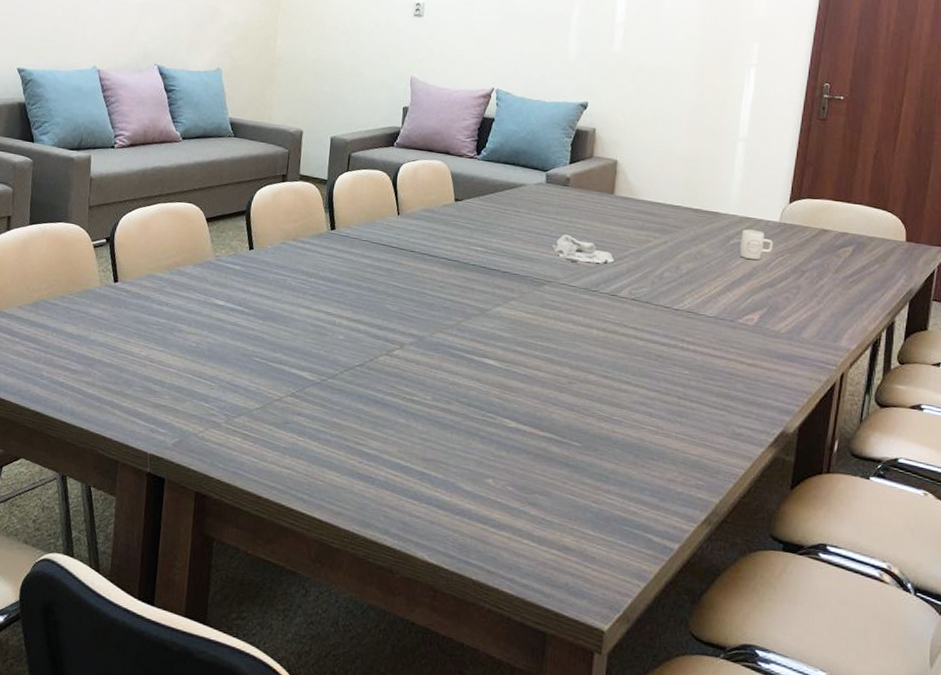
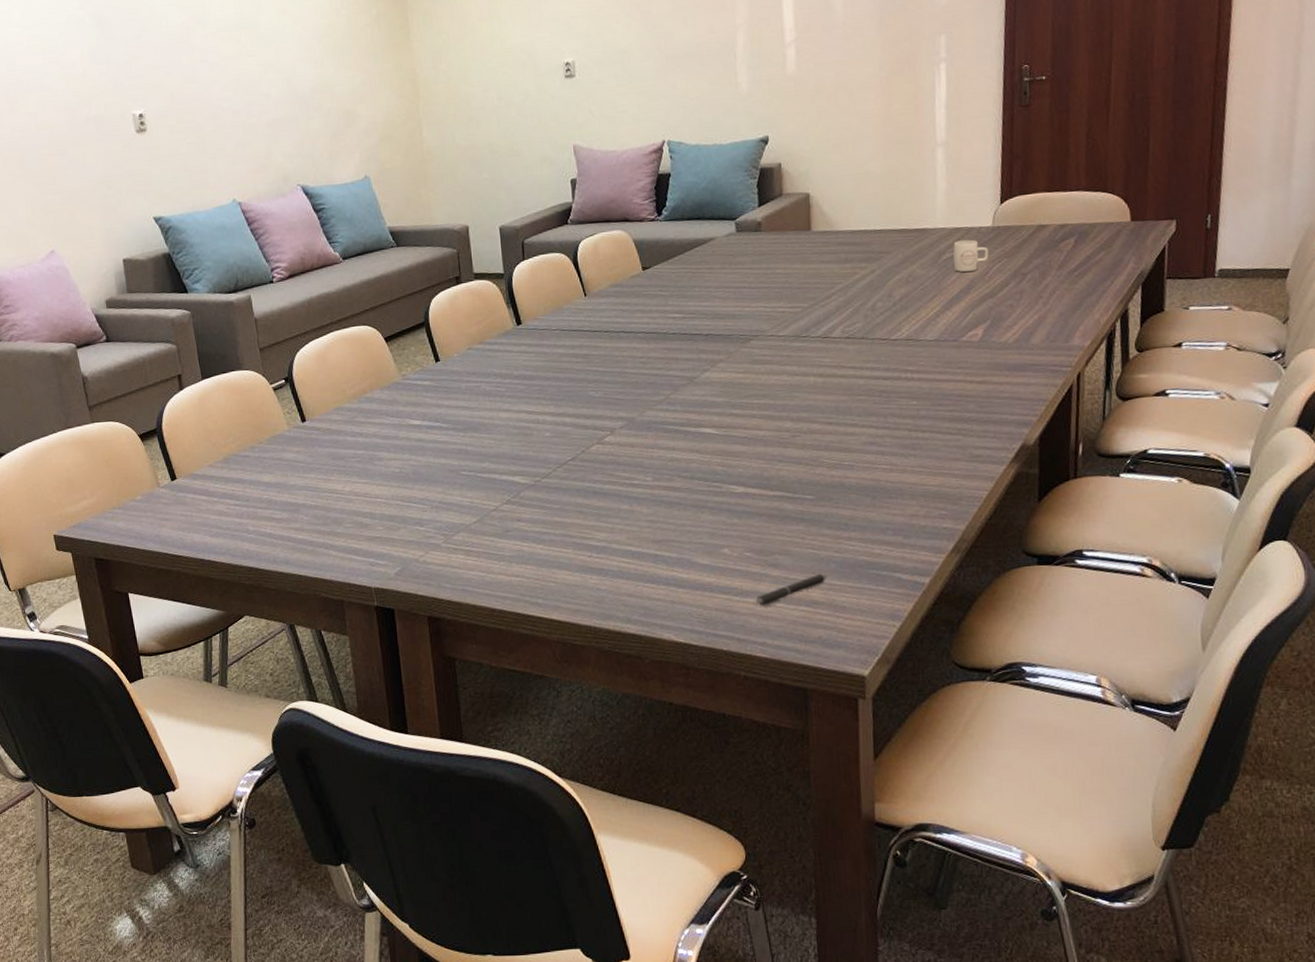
pen: none [510,520,583,543] -> present [755,573,828,606]
tissue: present [552,234,615,263] -> none [753,282,822,310]

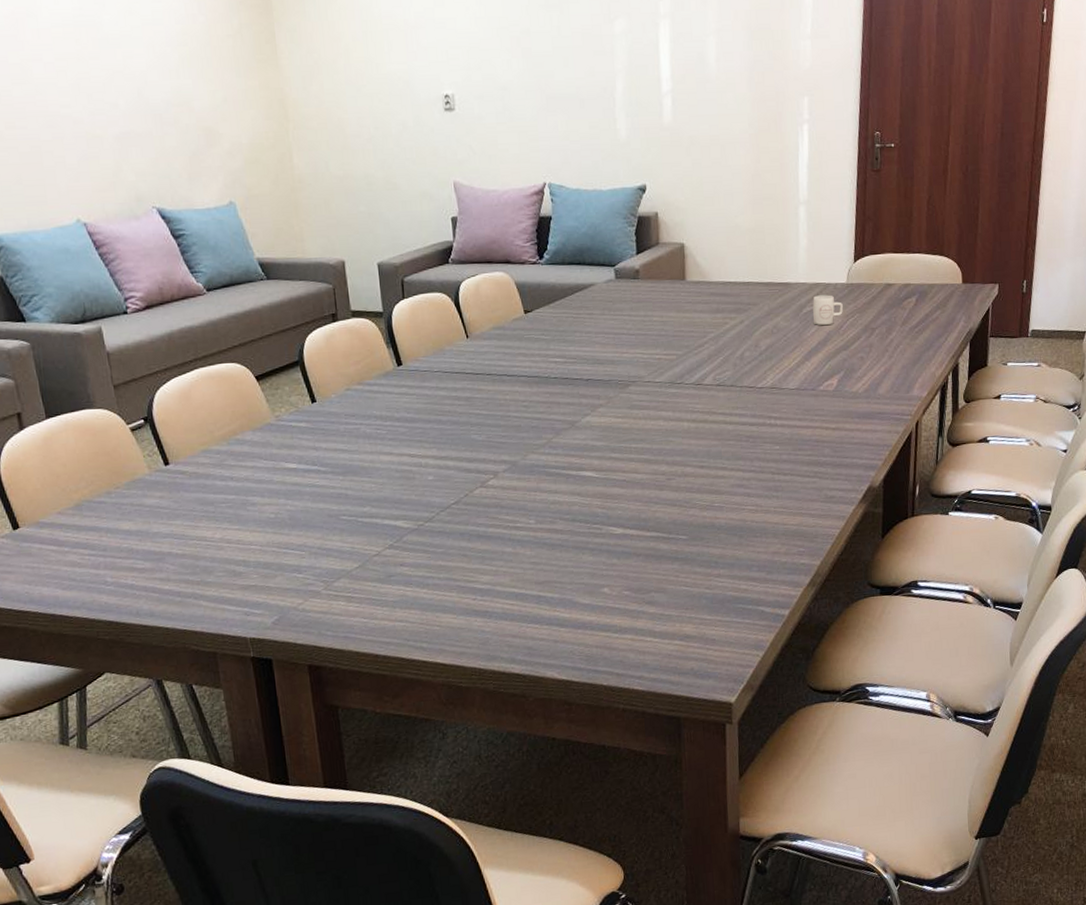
pen: present [755,573,828,606] -> none [633,609,699,642]

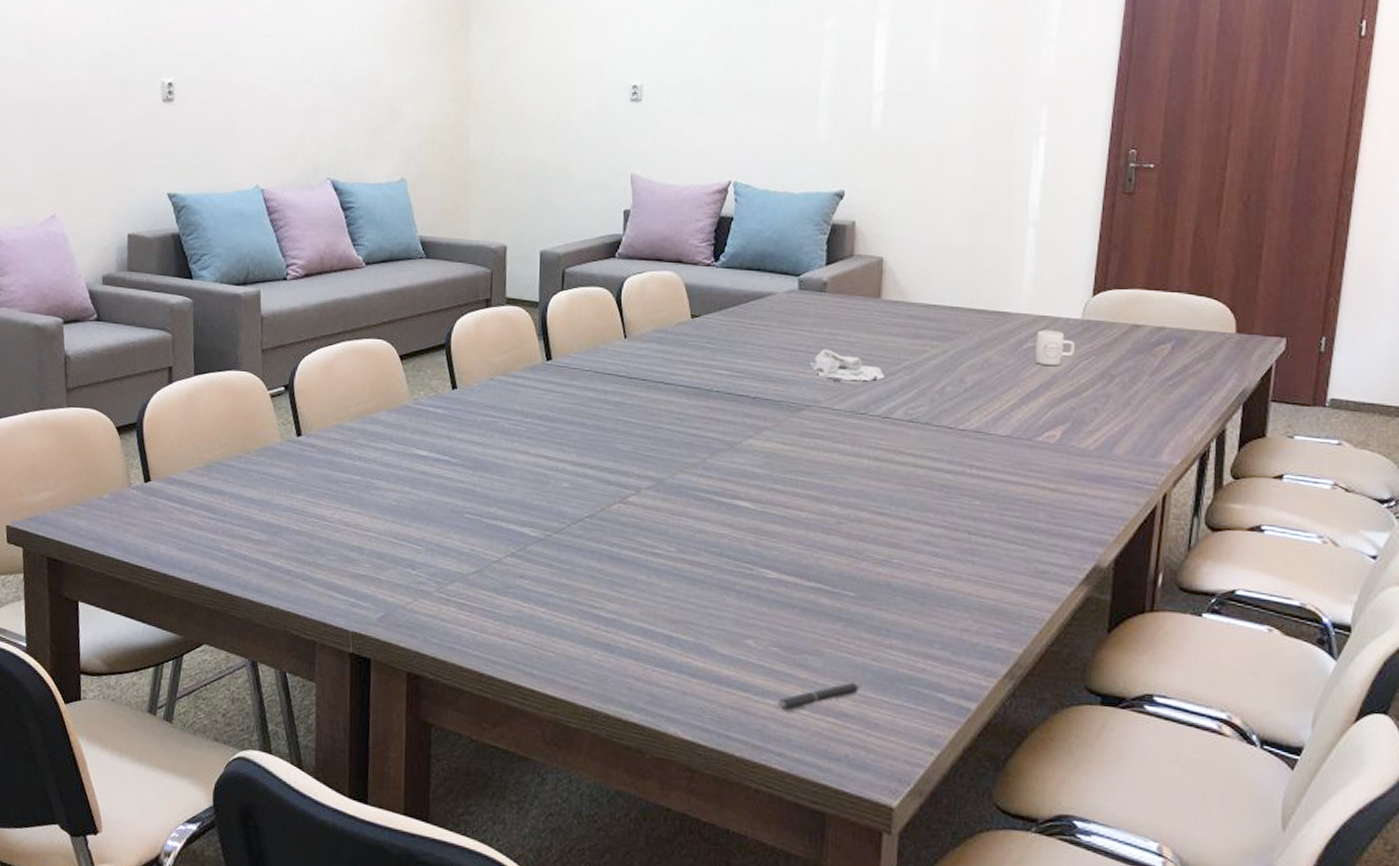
tissue: none [632,329,695,357] -> present [810,349,885,381]
pen: none [633,609,699,642] -> present [777,682,862,712]

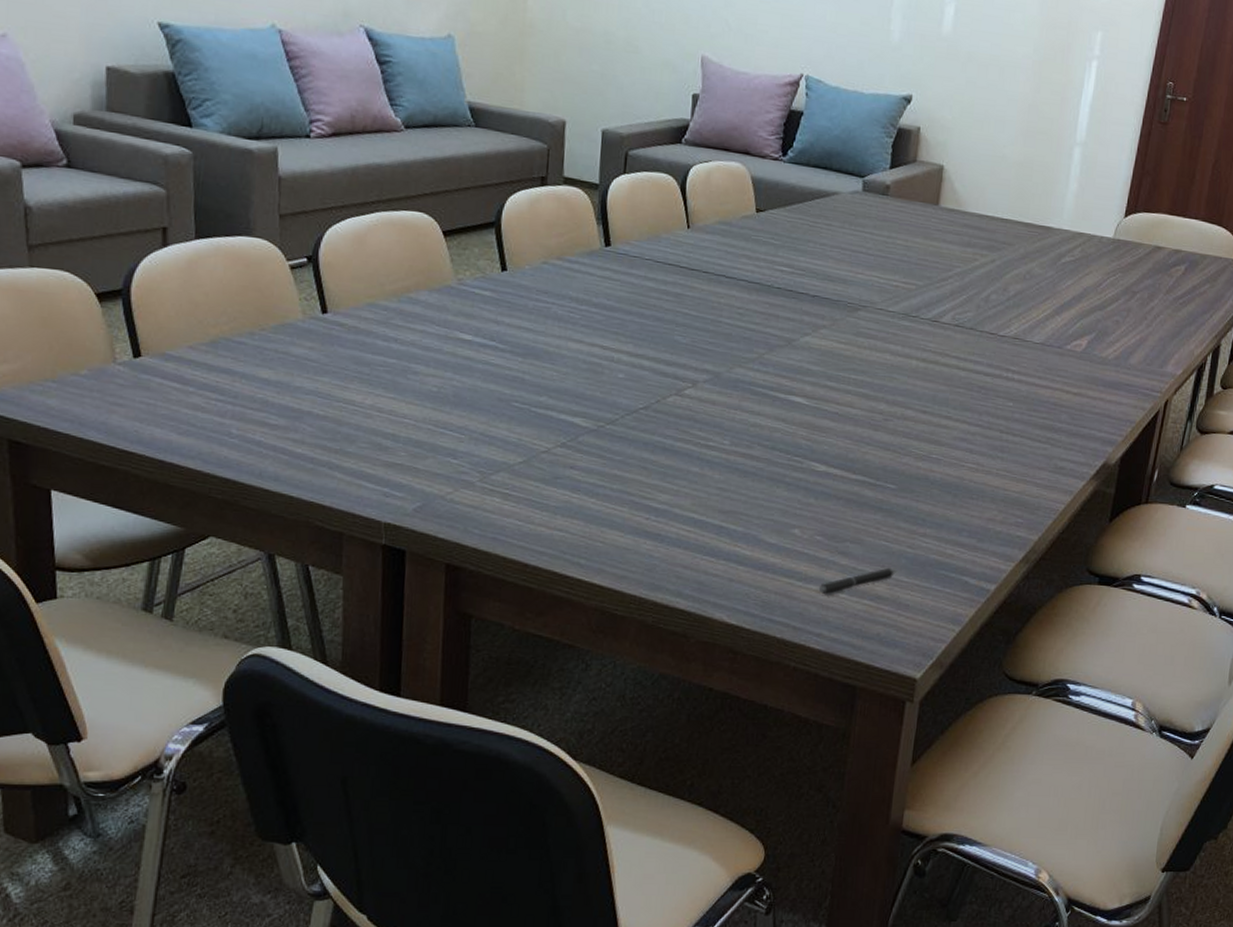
tissue: present [810,349,885,381] -> none [869,251,937,285]
mug: present [1035,330,1074,367] -> none [1070,246,1105,281]

